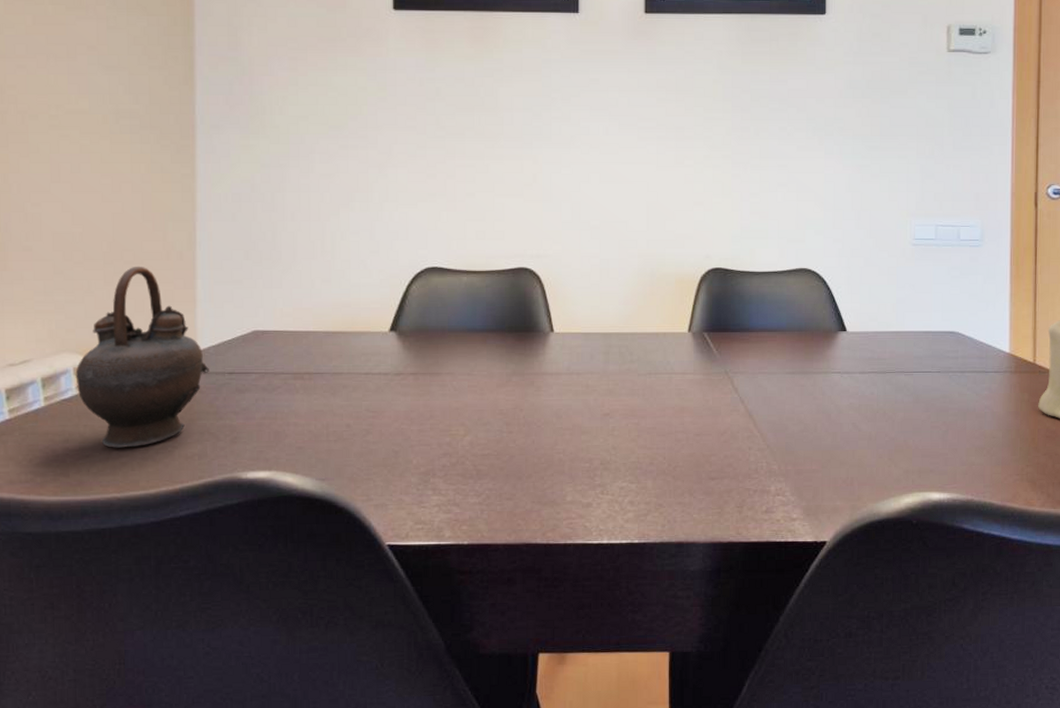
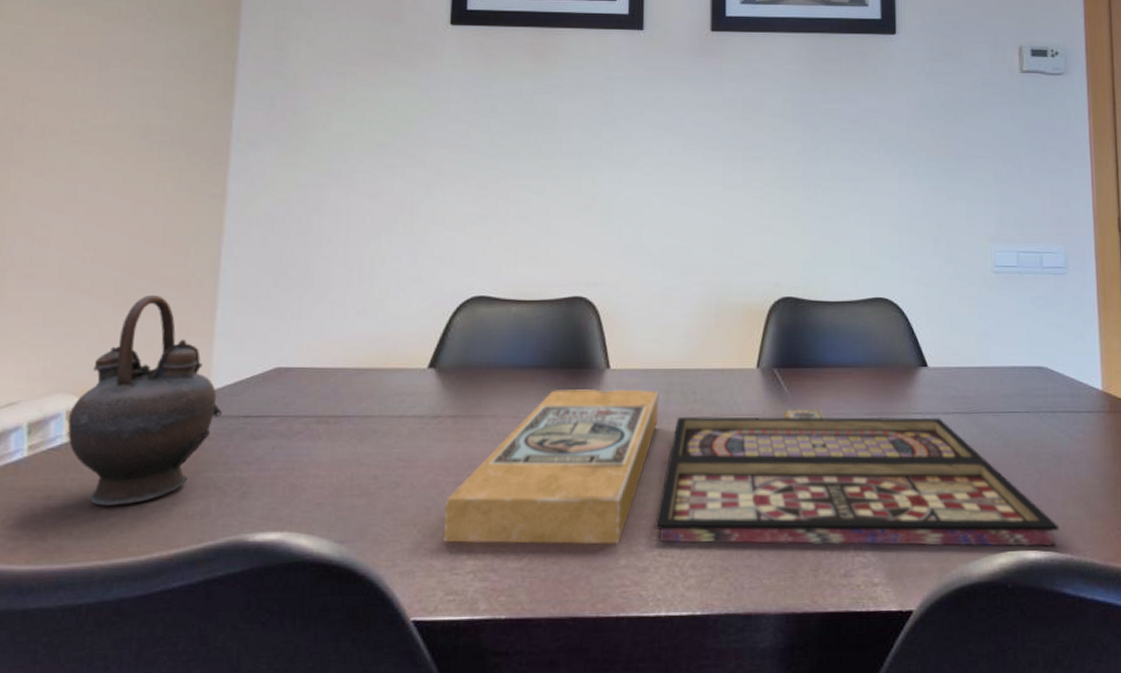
board game: none [410,350,962,489] -> present [443,389,1060,547]

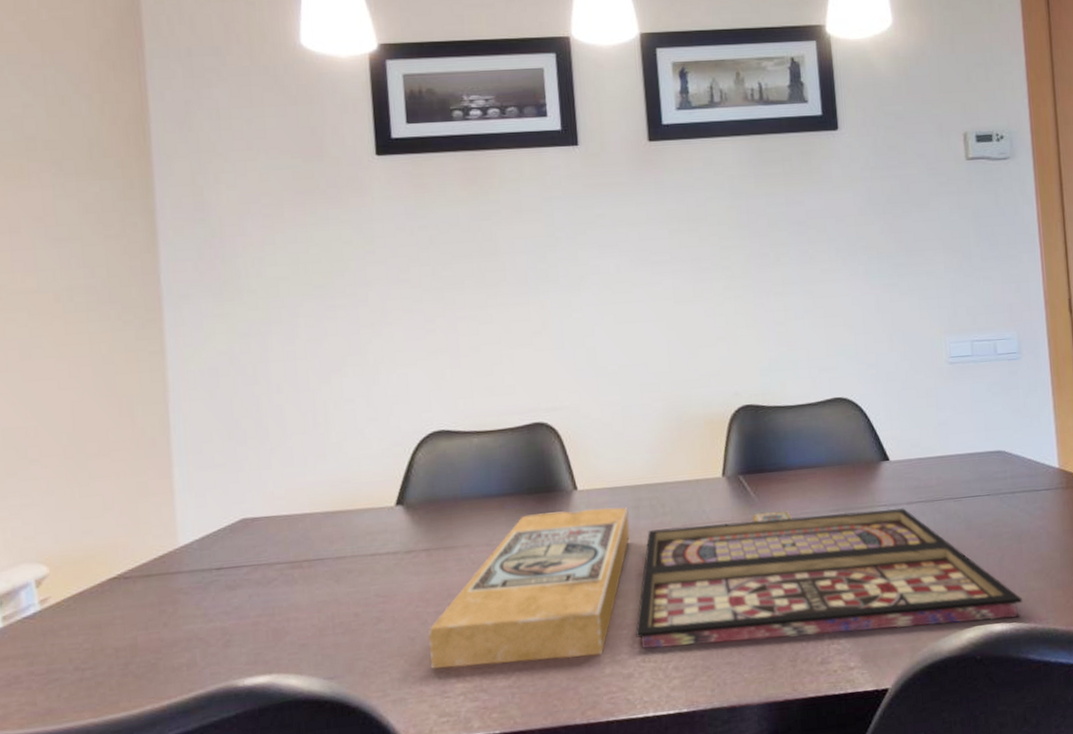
teapot: present [67,294,222,506] -> none [37,457,194,667]

